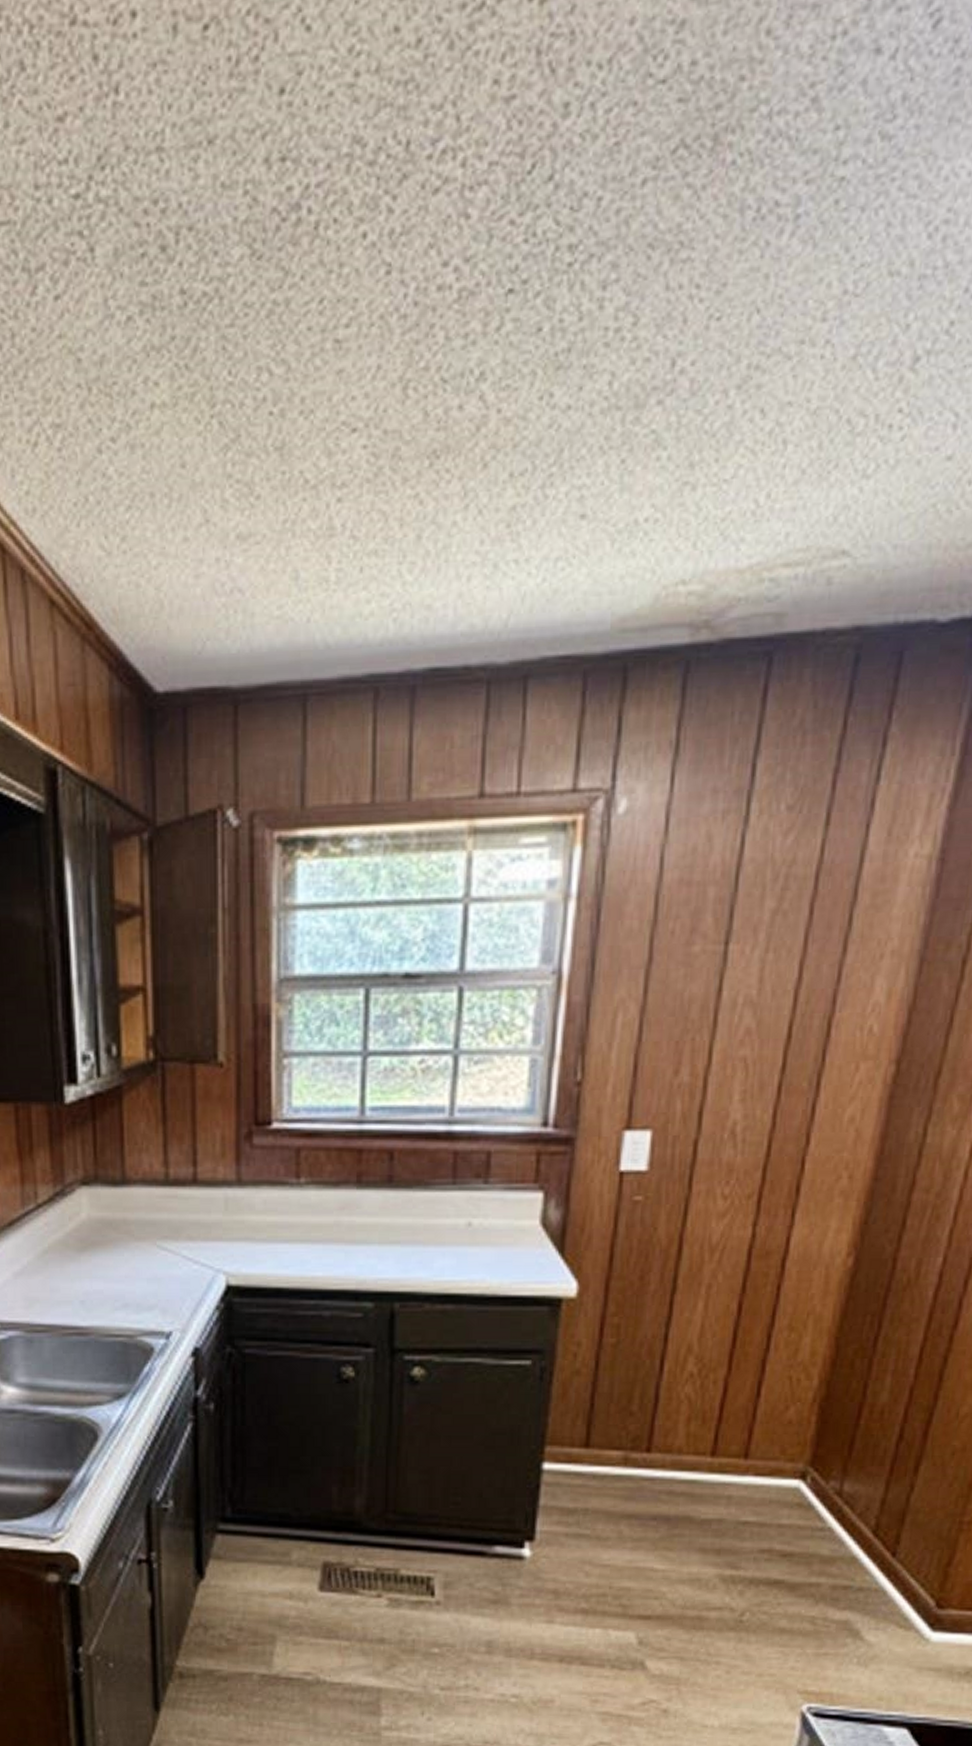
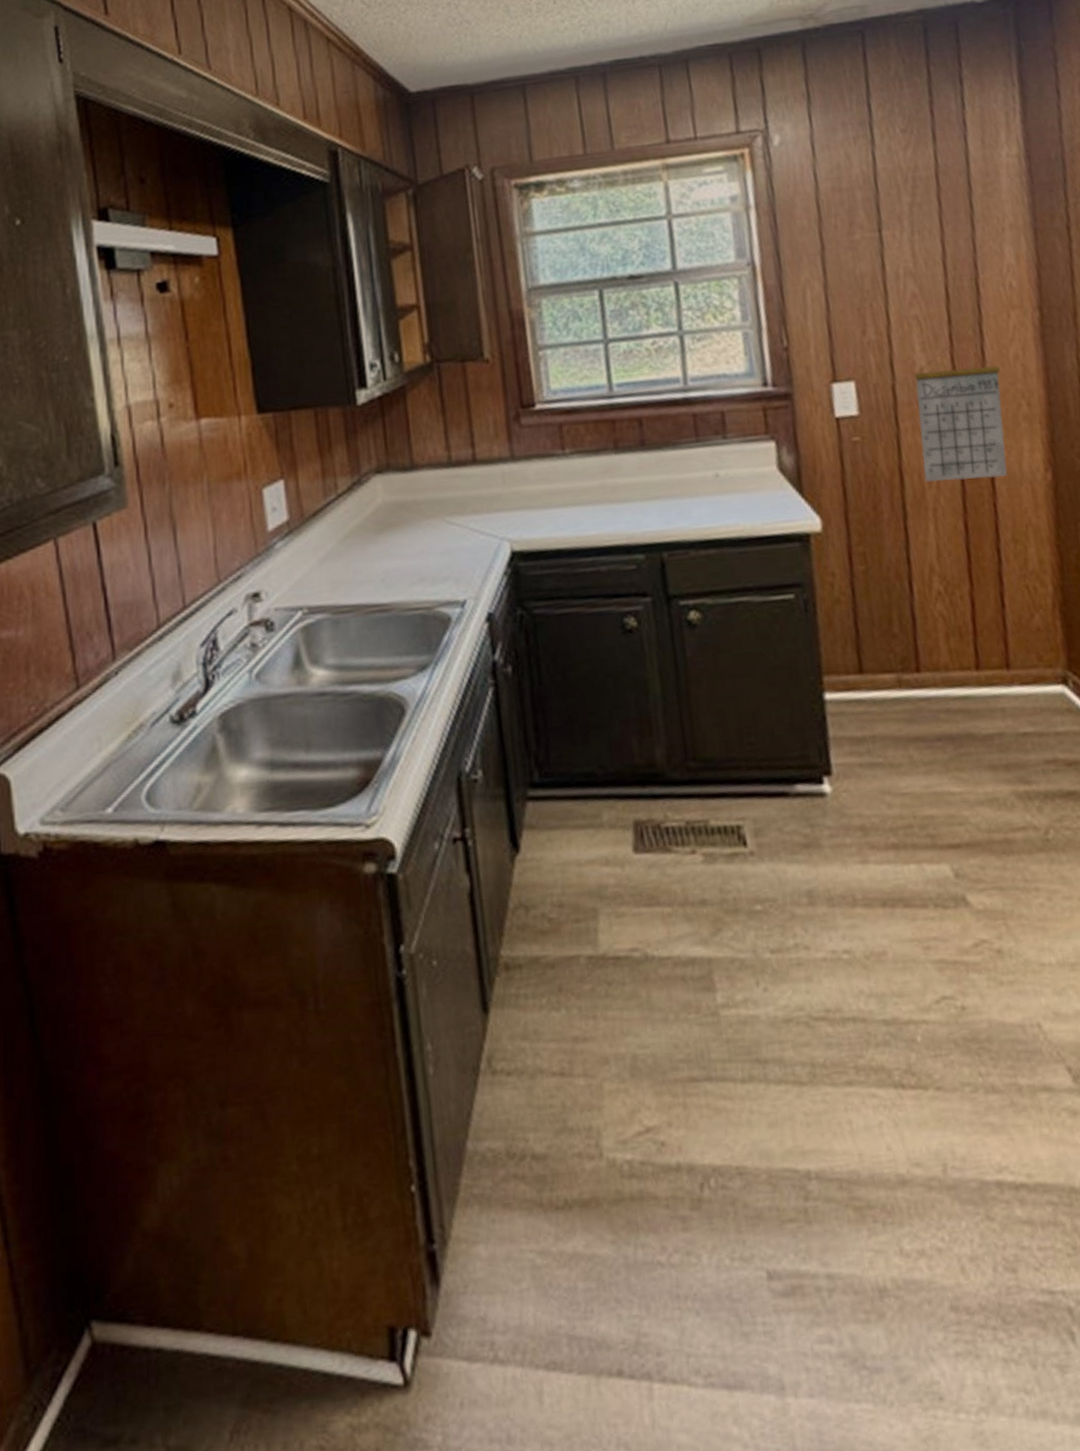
calendar: none [706,1097,828,1258] -> present [914,344,1008,482]

